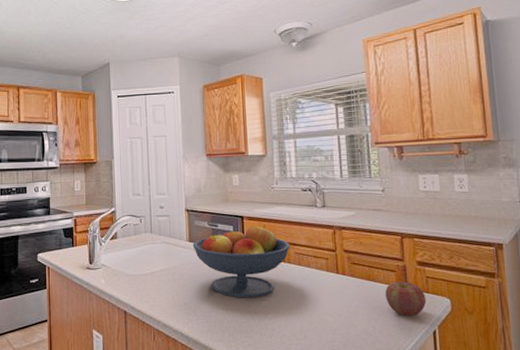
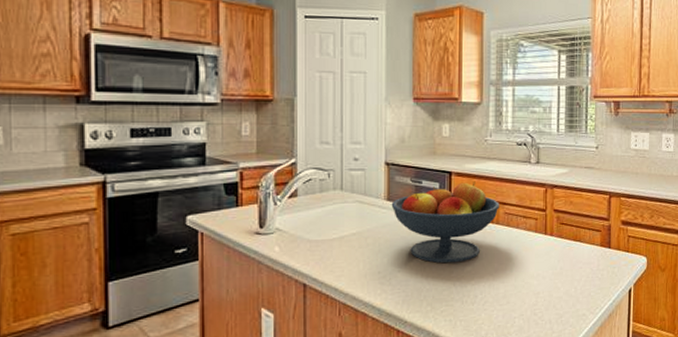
apple: present [385,282,427,316] -> none [589,241,626,276]

